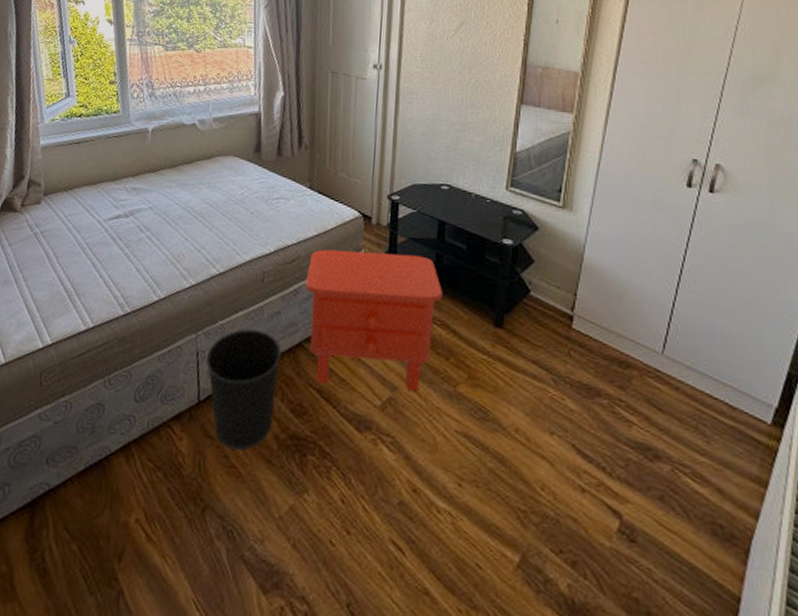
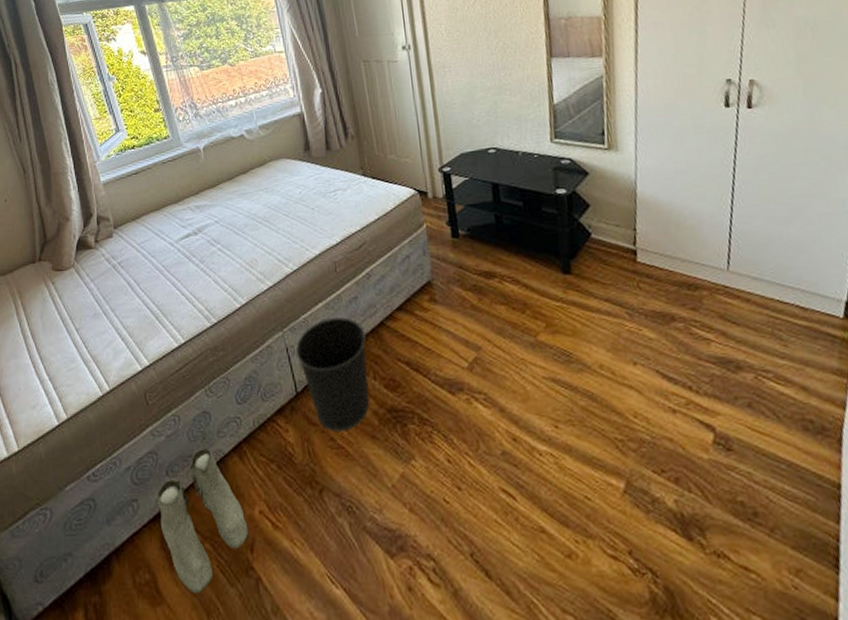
boots: none [28,441,121,597] -> present [156,447,249,594]
nightstand: present [305,249,443,391] -> none [375,220,509,357]

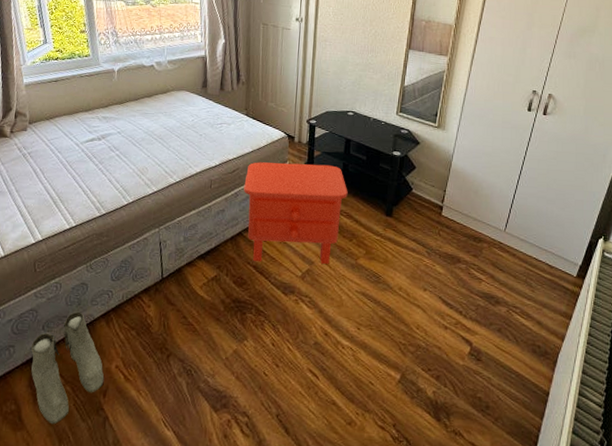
wastebasket: present [295,317,370,432] -> none [166,223,226,313]
nightstand: none [375,220,509,357] -> present [244,162,348,264]

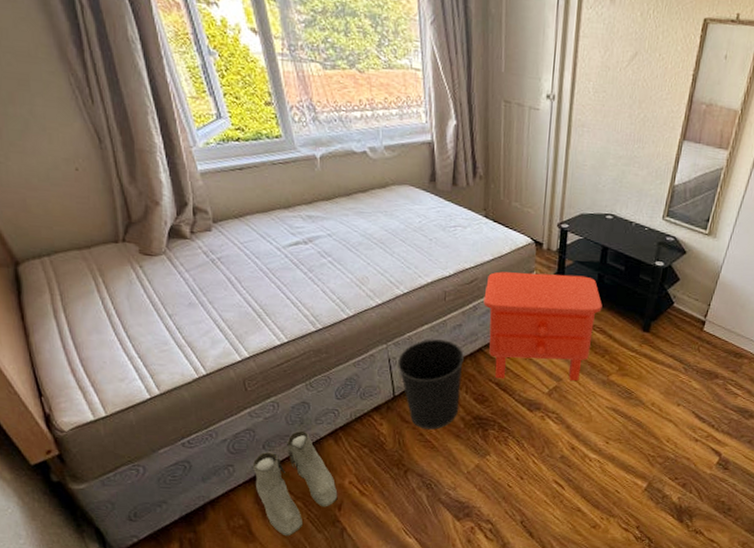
wastebasket: none [166,223,226,313] -> present [397,339,464,430]

